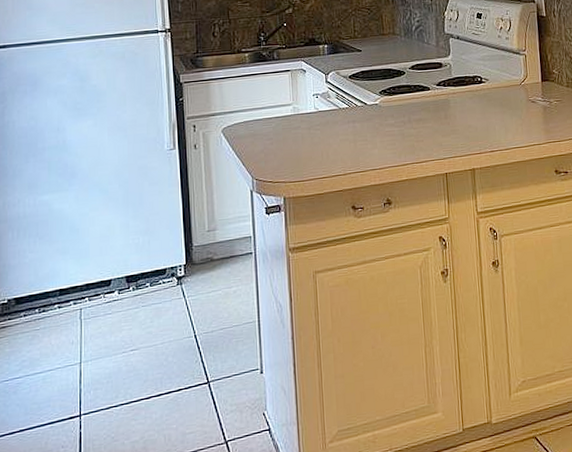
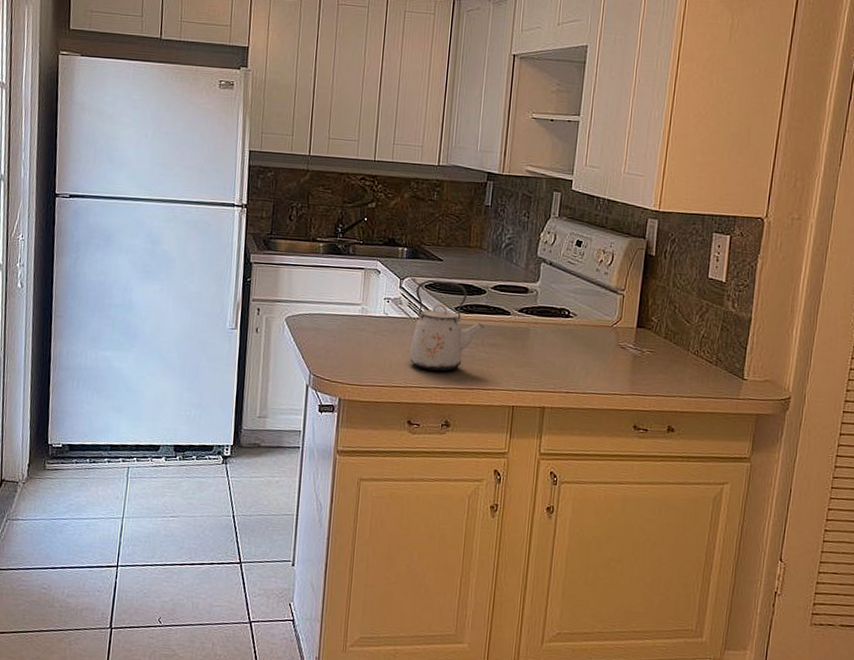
kettle: none [341,68,409,155] -> present [409,280,485,372]

